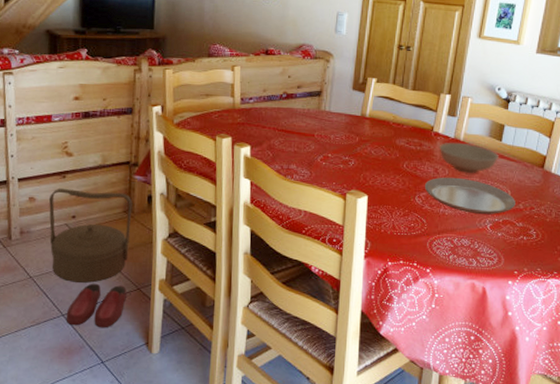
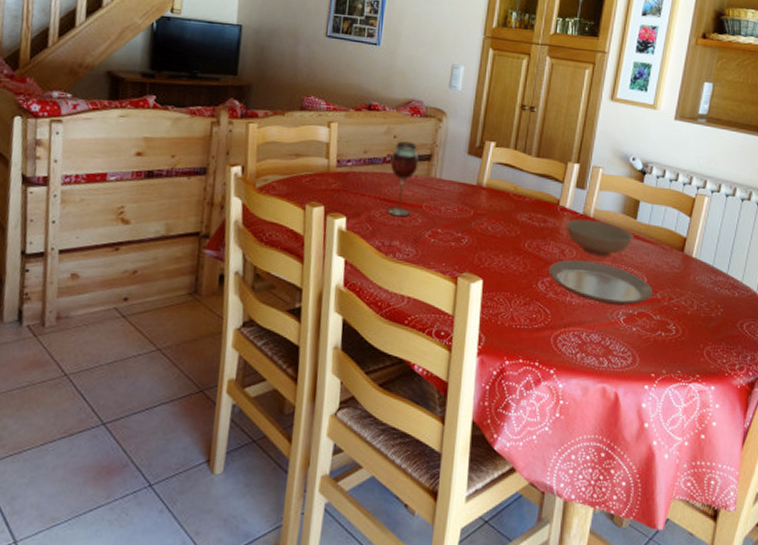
basket: present [49,189,133,283] -> none [93,264,200,383]
slippers: present [66,283,127,328] -> none [107,383,186,441]
wineglass: none [284,80,310,145] -> present [386,141,419,217]

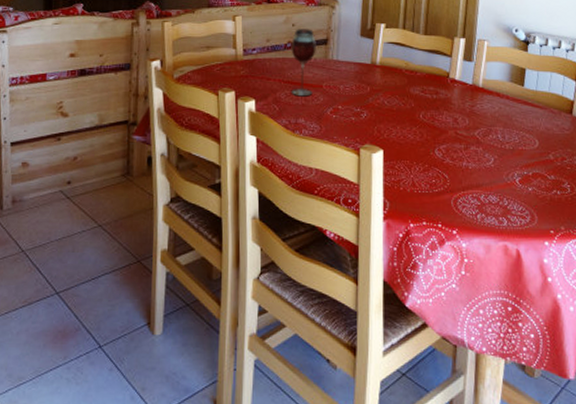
plate: present [548,259,652,305] -> none [443,127,545,167]
bowl: present [566,218,633,256] -> none [457,89,522,122]

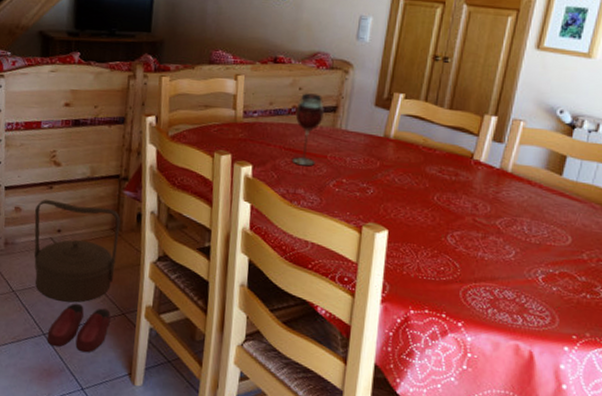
basket: none [43,152,131,256] -> present [33,200,121,303]
slippers: none [60,256,126,307] -> present [47,303,111,353]

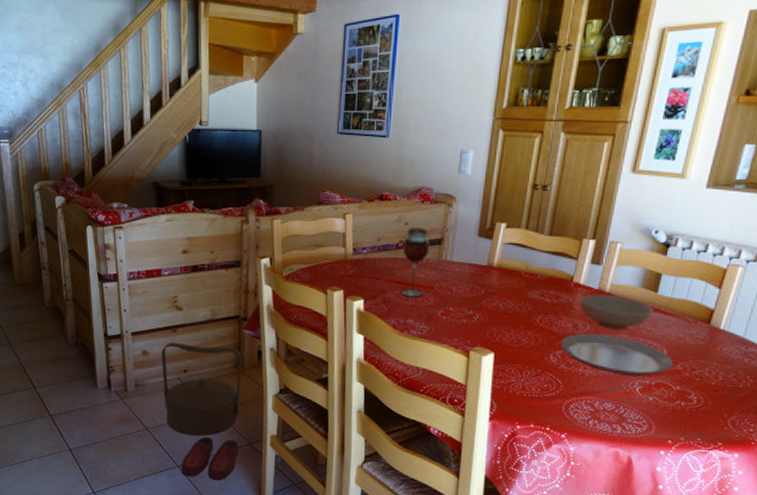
plate: none [459,214,578,264] -> present [560,333,673,376]
bowl: none [480,173,557,213] -> present [580,294,653,329]

